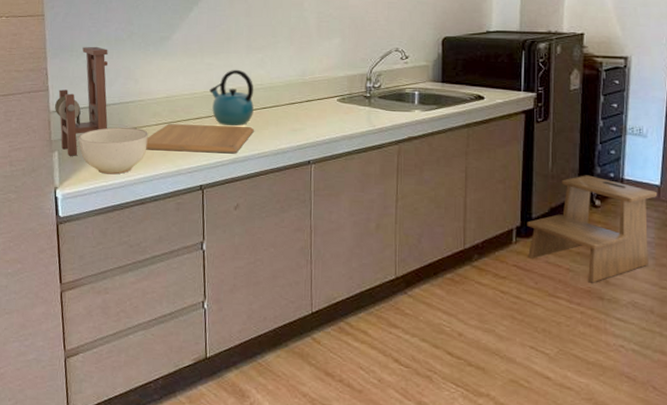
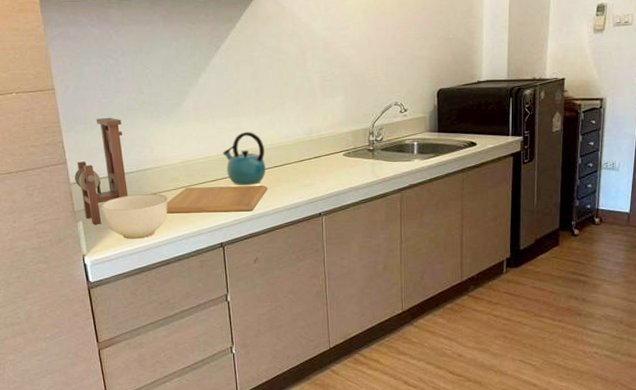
step stool: present [527,175,658,283] -> none [516,208,628,302]

